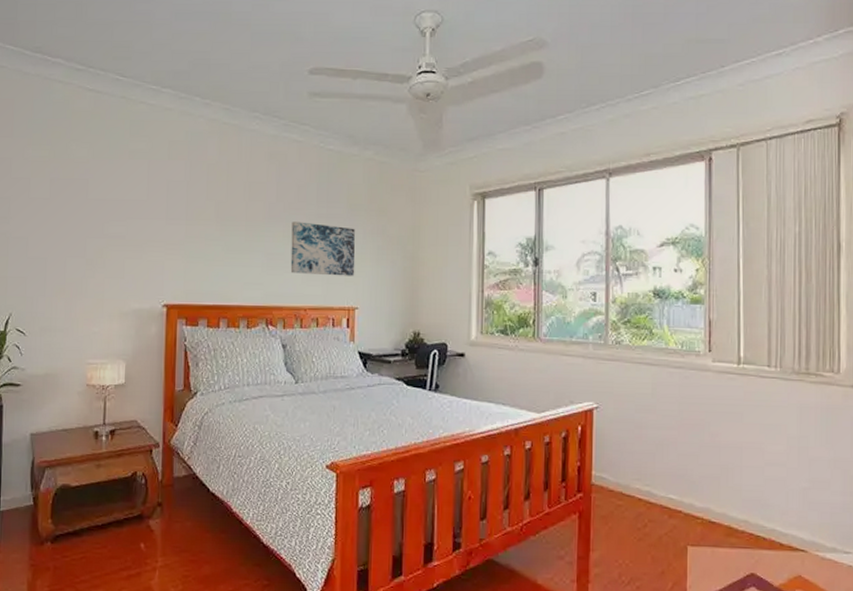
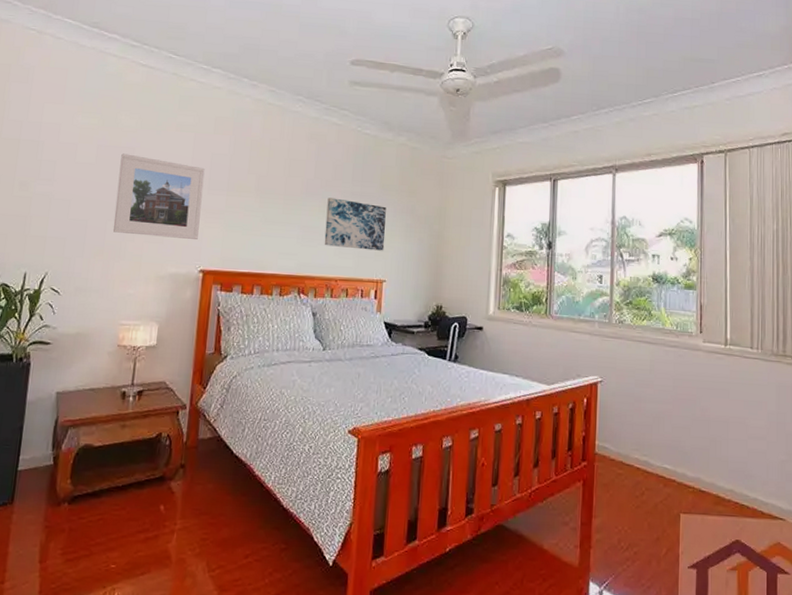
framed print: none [72,186,162,273] -> present [112,153,205,239]

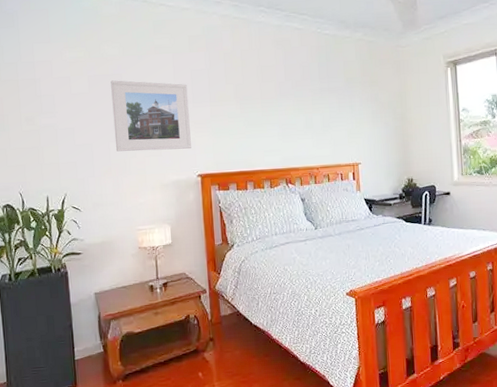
wall art: present [324,197,386,251] -> none [300,96,356,140]

